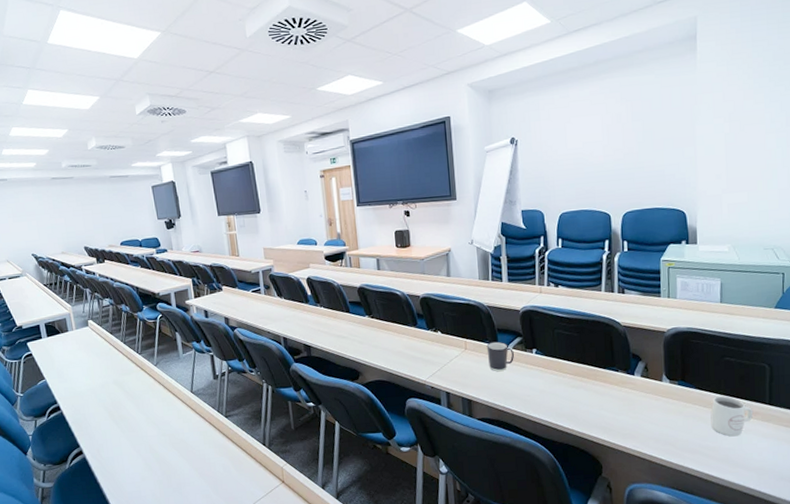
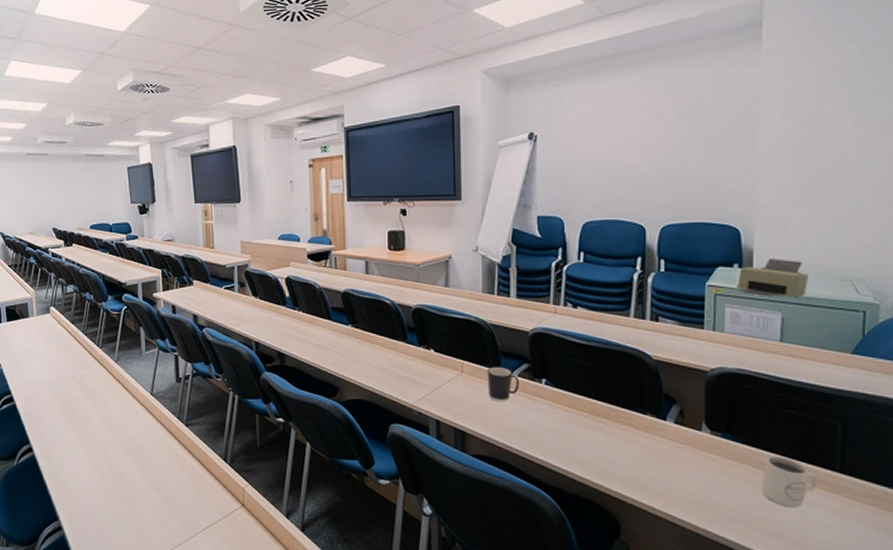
printer: none [685,234,741,267] -> present [737,259,809,297]

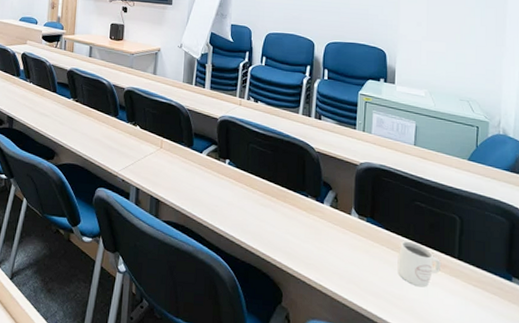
mug: present [487,366,519,402] -> none [181,145,207,177]
printer: present [737,259,809,297] -> none [383,77,437,110]

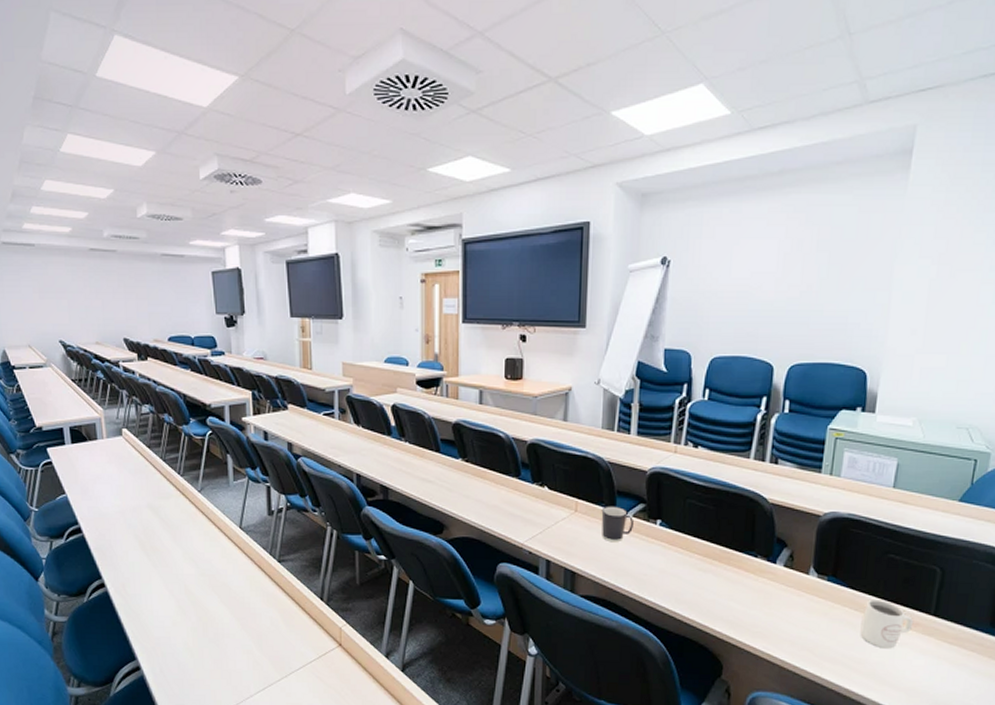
mug: none [181,145,207,177] -> present [601,506,633,543]

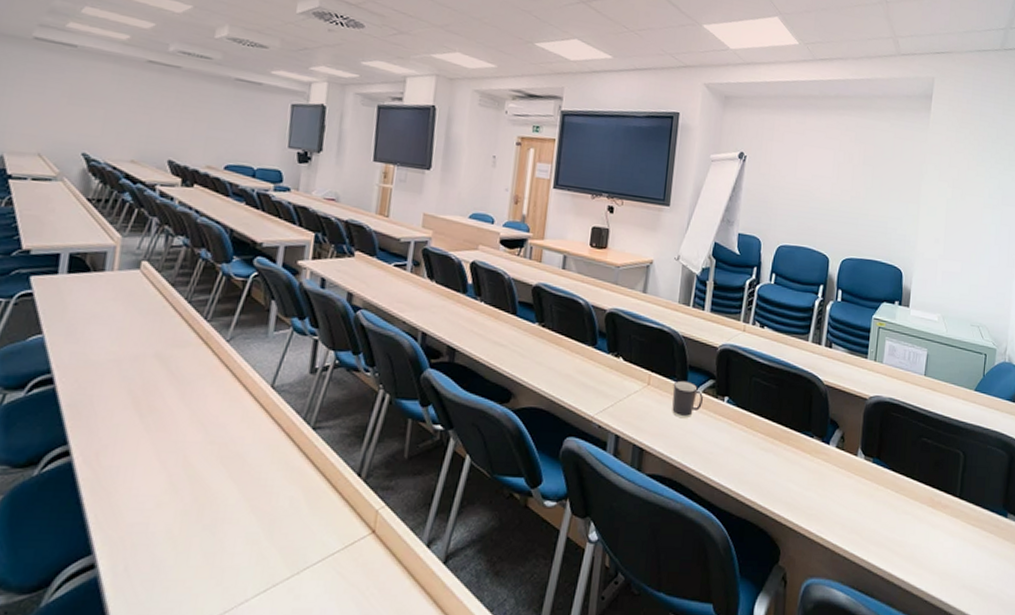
mug: present [860,600,914,649] -> none [900,482,944,531]

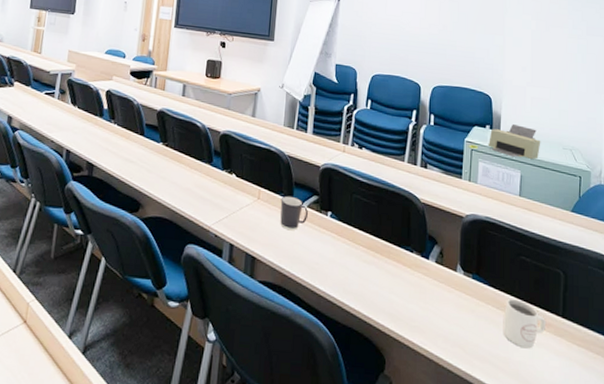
printer: none [896,300,950,337] -> present [489,124,541,159]
mug: none [900,482,944,531] -> present [503,299,547,349]

